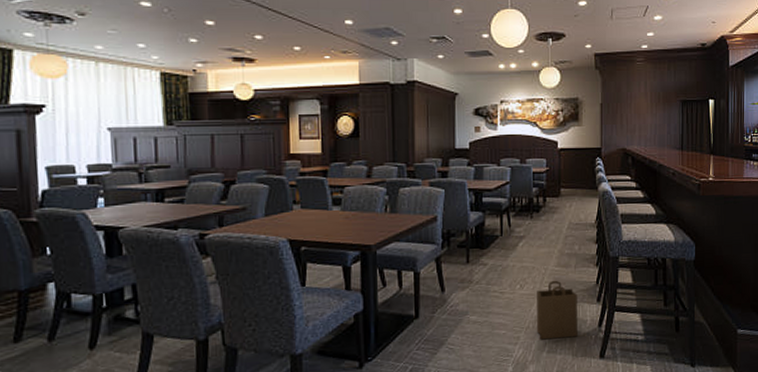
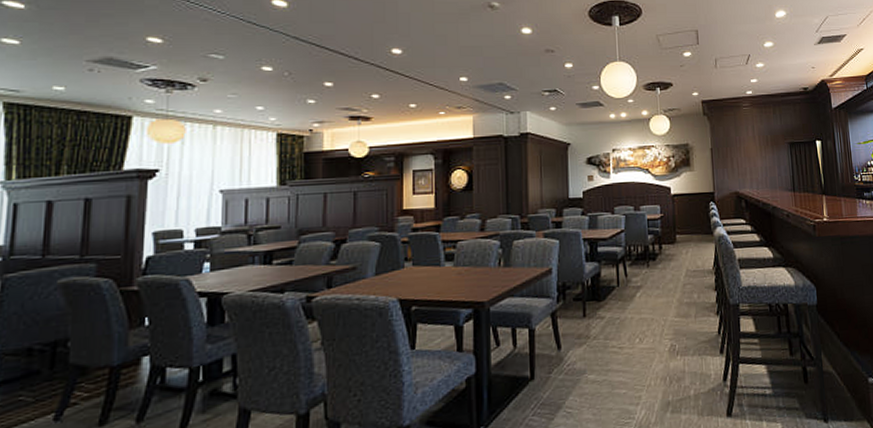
shopping bag: present [537,280,578,340] -> none [657,331,702,399]

